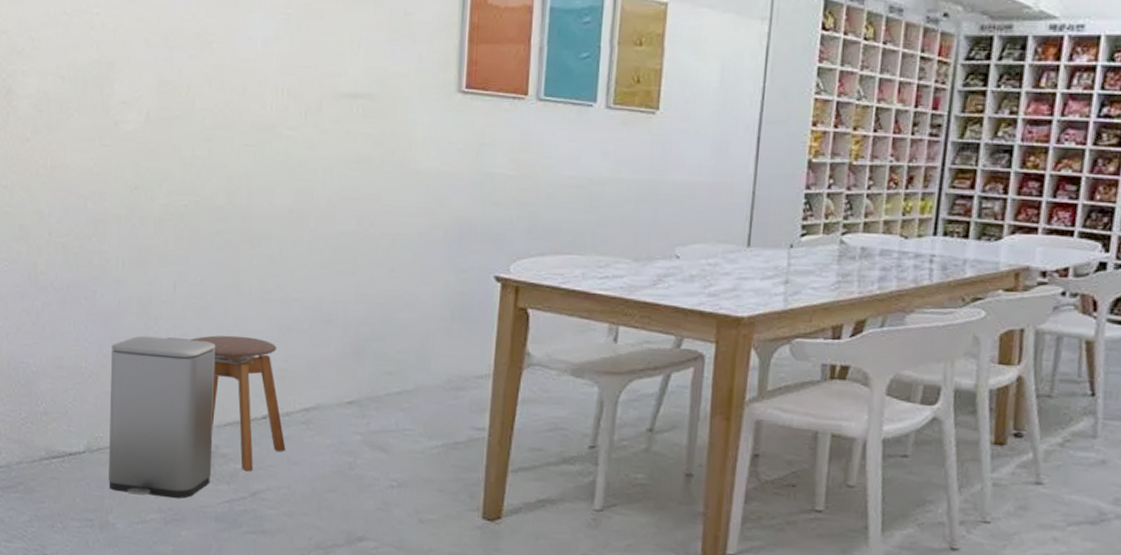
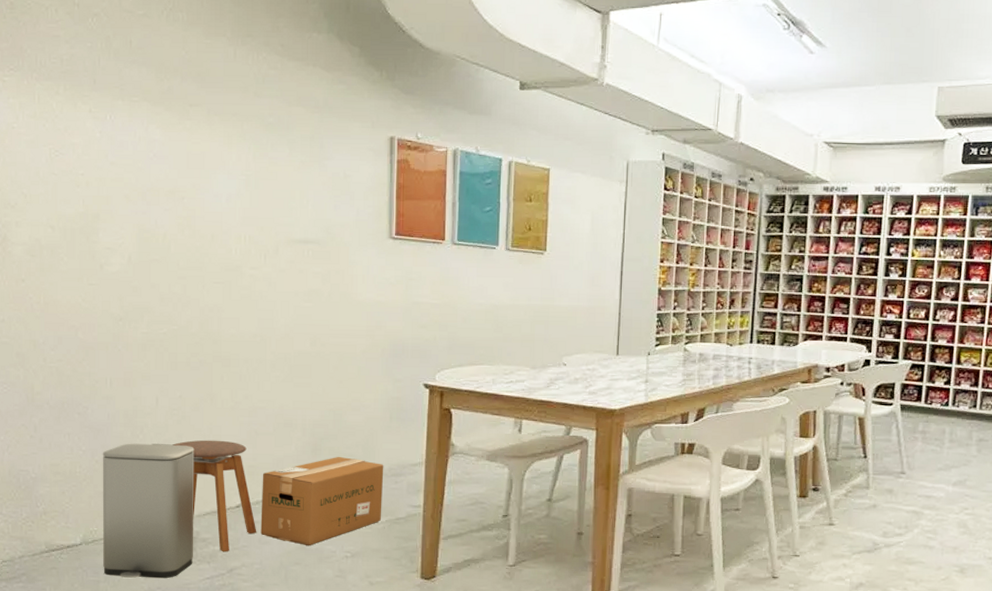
box: none [290,362,442,471] -> present [260,456,384,546]

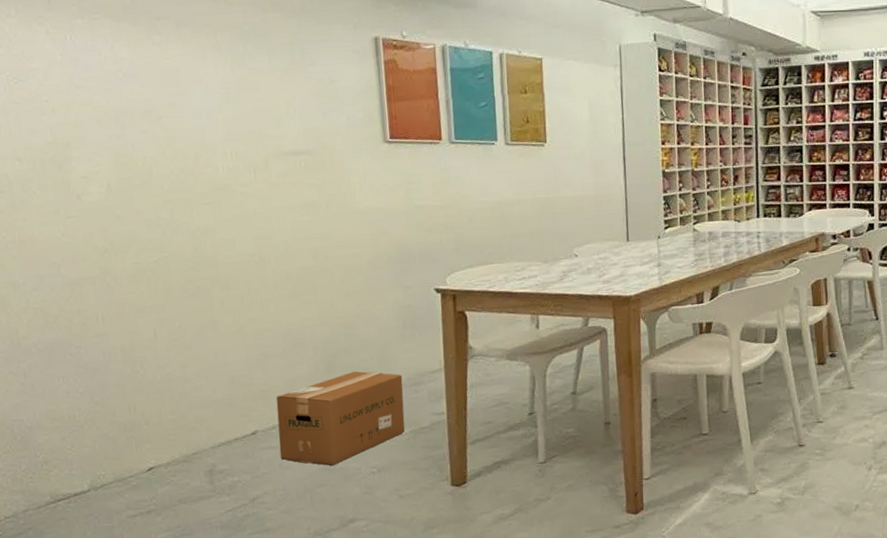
pedal bin: present [102,443,195,578] -> none [101,376,213,520]
stool: present [172,440,257,552] -> none [177,367,277,482]

